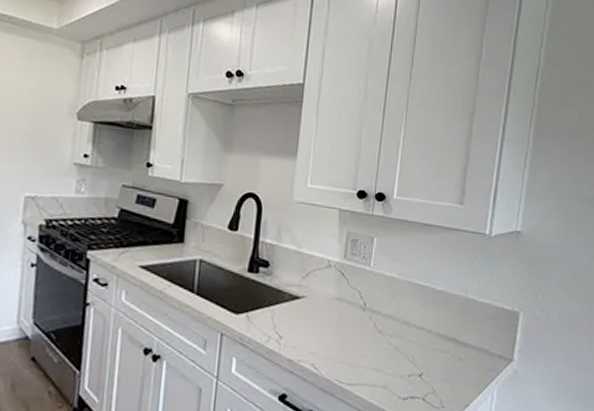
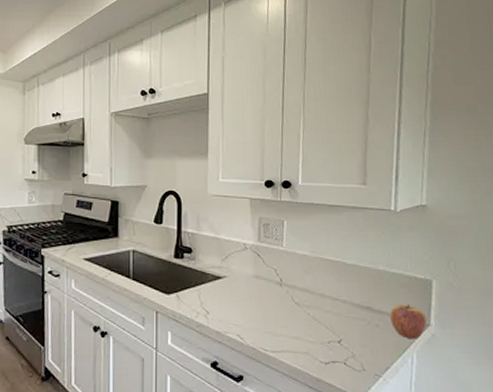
apple: none [473,336,511,375] -> present [389,304,428,339]

